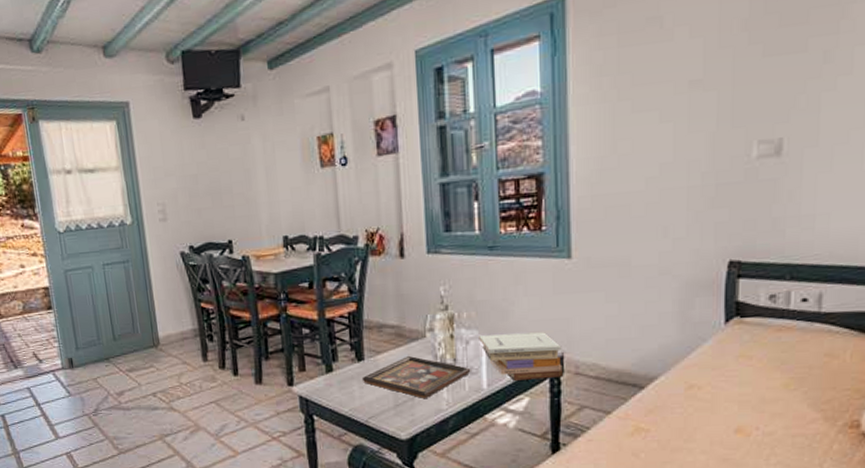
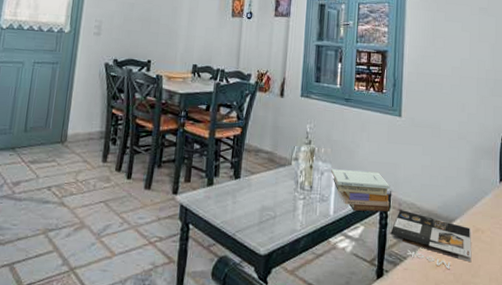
decorative tray: present [361,355,471,398] -> none [235,178,323,218]
magazine: none [566,373,684,436] -> present [390,210,472,269]

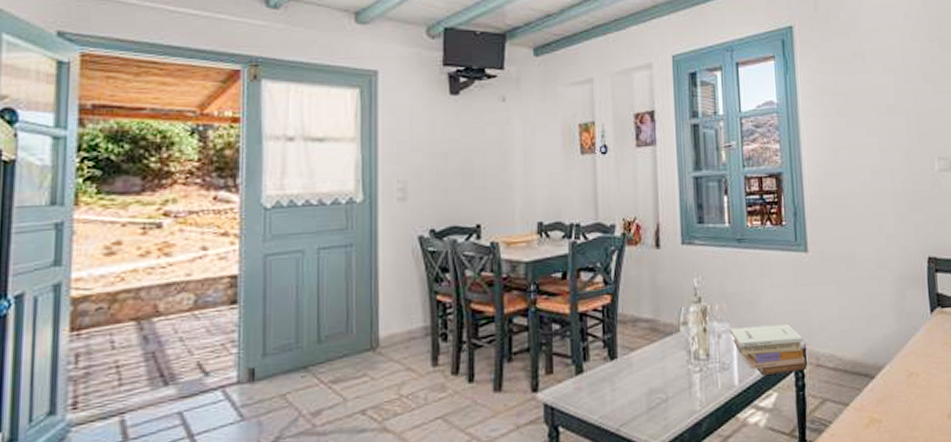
magazine: present [390,210,472,269] -> none [810,365,908,426]

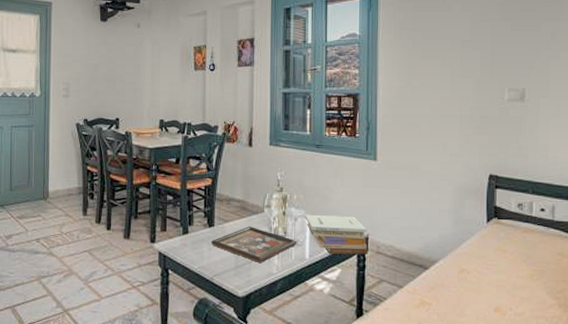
decorative tray: none [614,351,723,399] -> present [211,225,297,263]

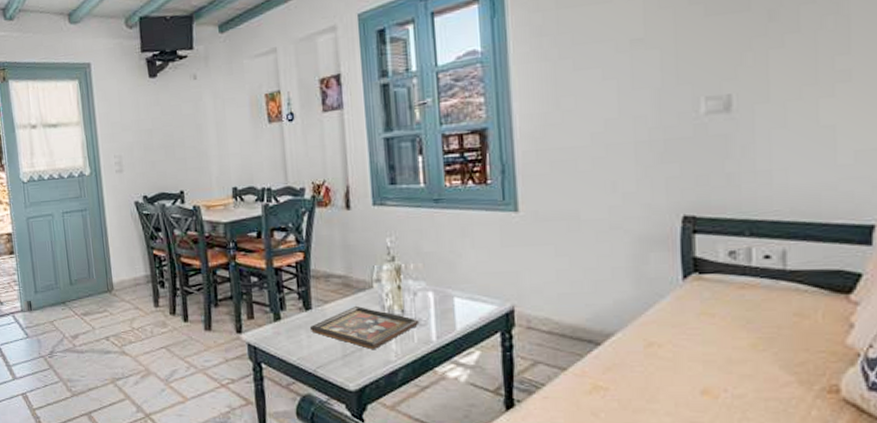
books: present [305,215,368,255] -> none [426,285,515,333]

